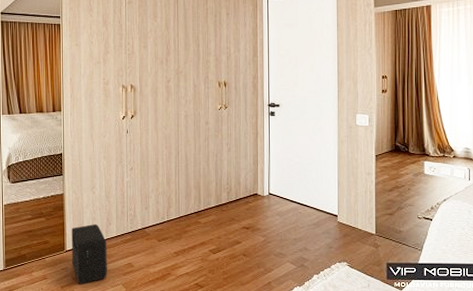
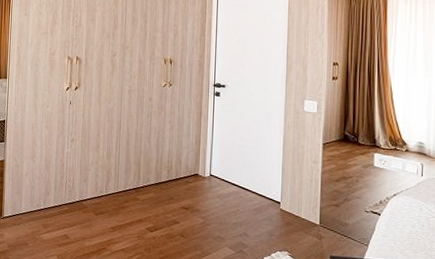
air purifier: present [72,224,107,285] -> none [8,192,44,252]

